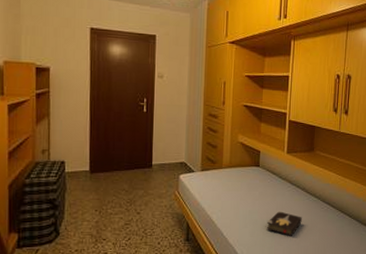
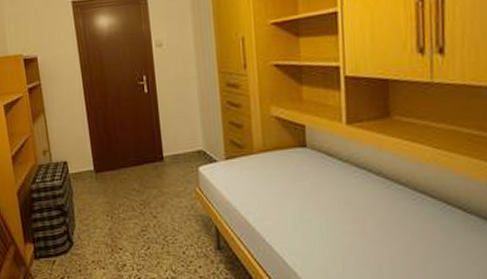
hardback book: present [266,211,302,236] -> none [326,207,381,241]

